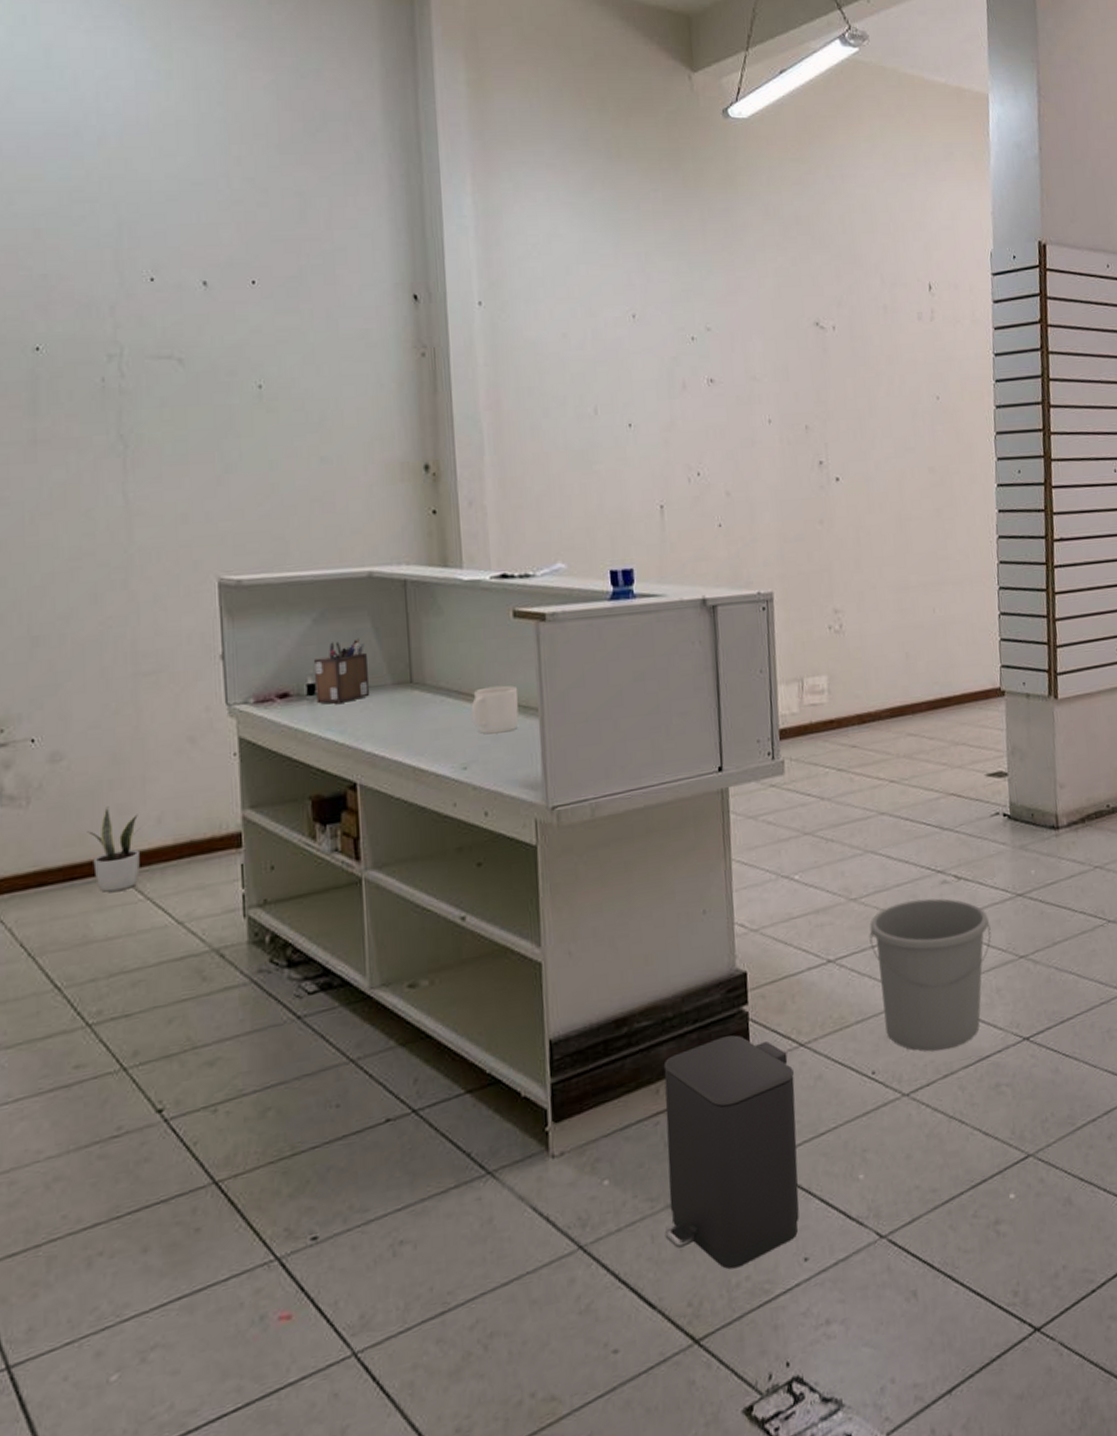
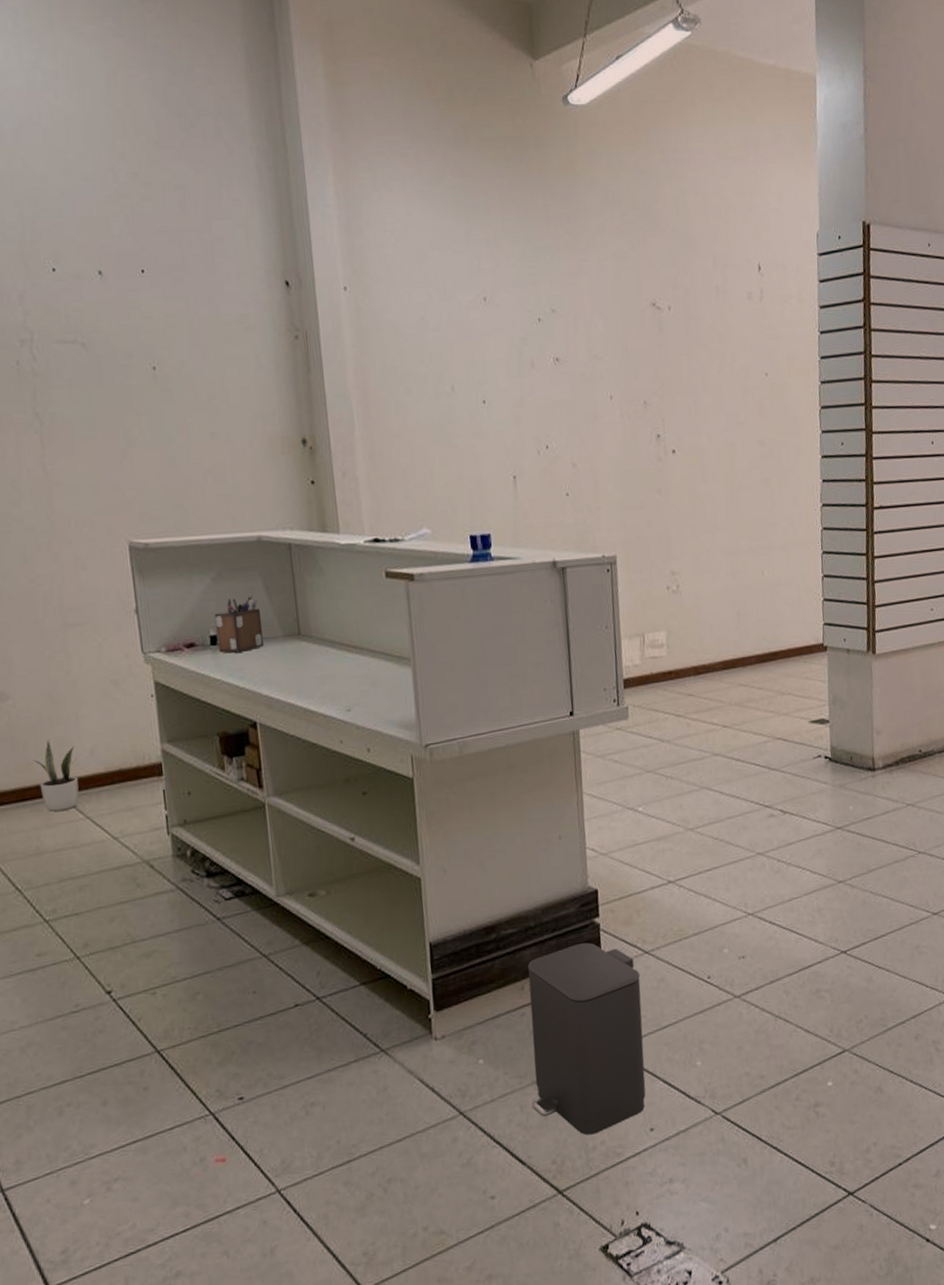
mug: present [471,685,519,735] -> none [351,638,394,681]
bucket: present [869,898,991,1051] -> none [705,829,813,960]

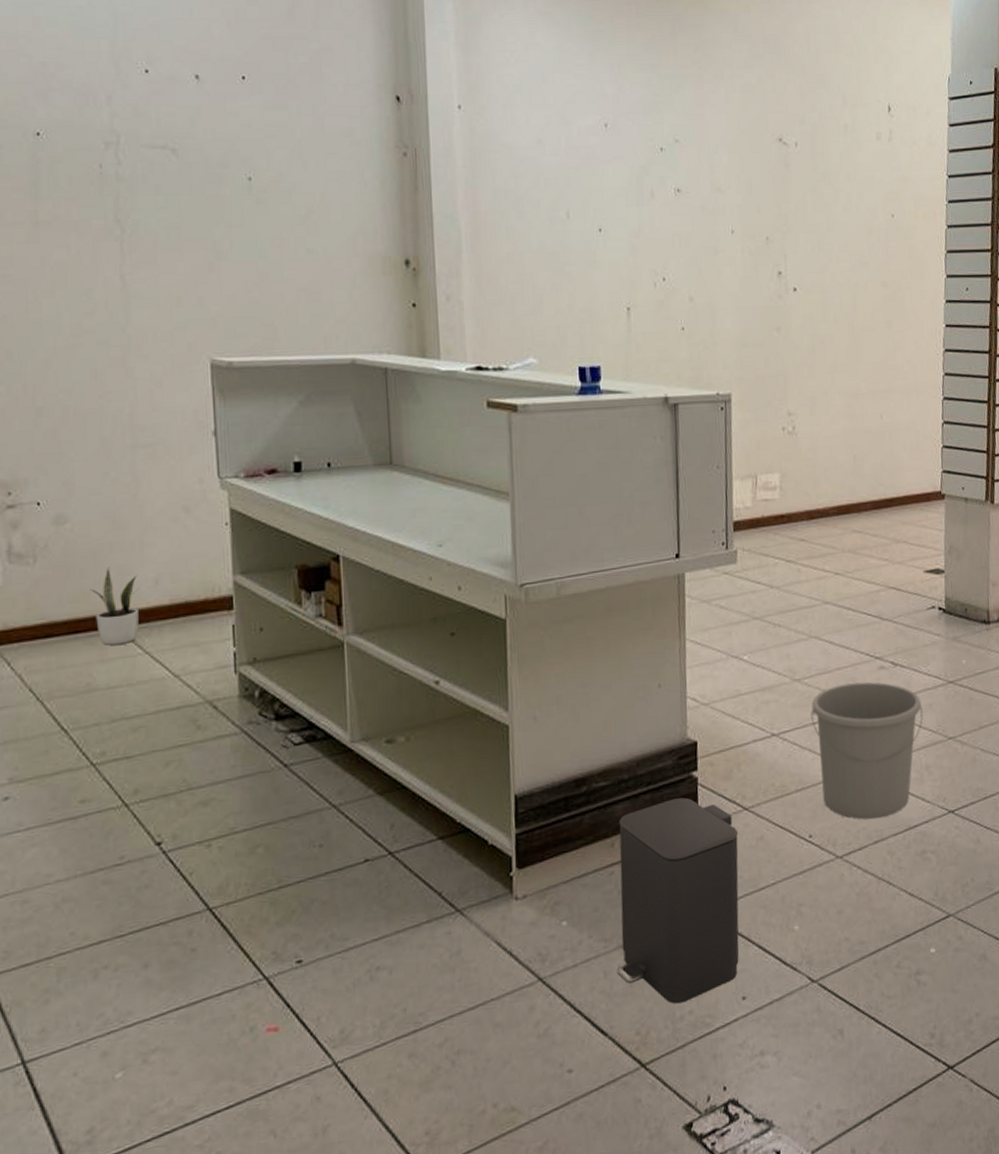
desk organizer: present [214,595,264,653] -> none [299,421,353,481]
bucket: none [705,829,813,960] -> present [811,682,923,819]

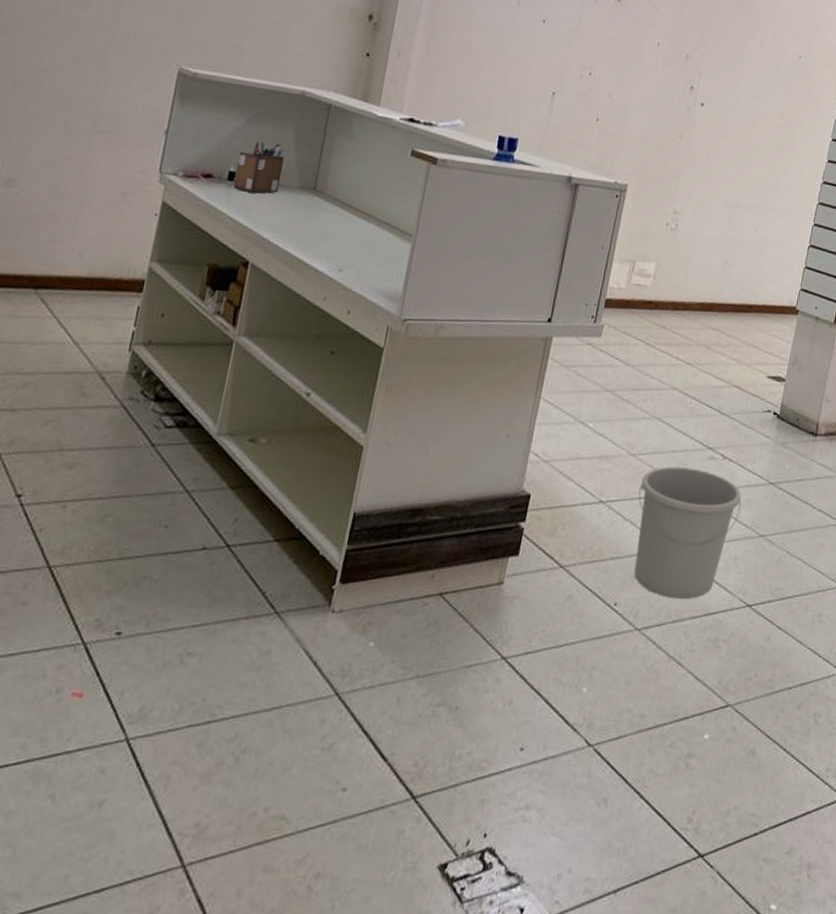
potted plant: present [89,567,139,646] -> none [16,233,65,305]
desk organizer: none [299,421,353,481] -> present [233,141,284,194]
pedal bin: present [616,797,739,1004] -> none [409,544,551,743]

